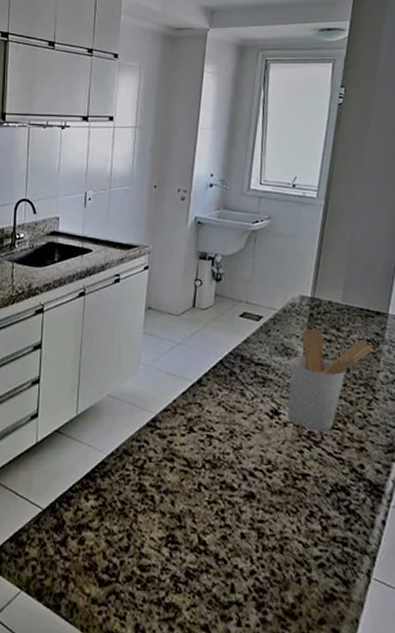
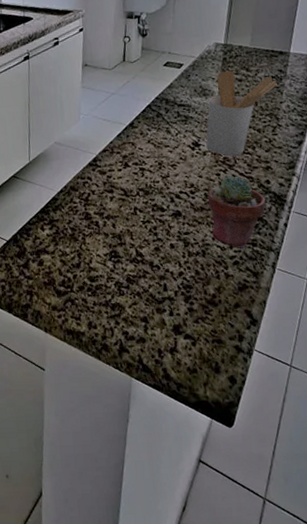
potted succulent: none [288,455,360,547] -> present [207,176,266,248]

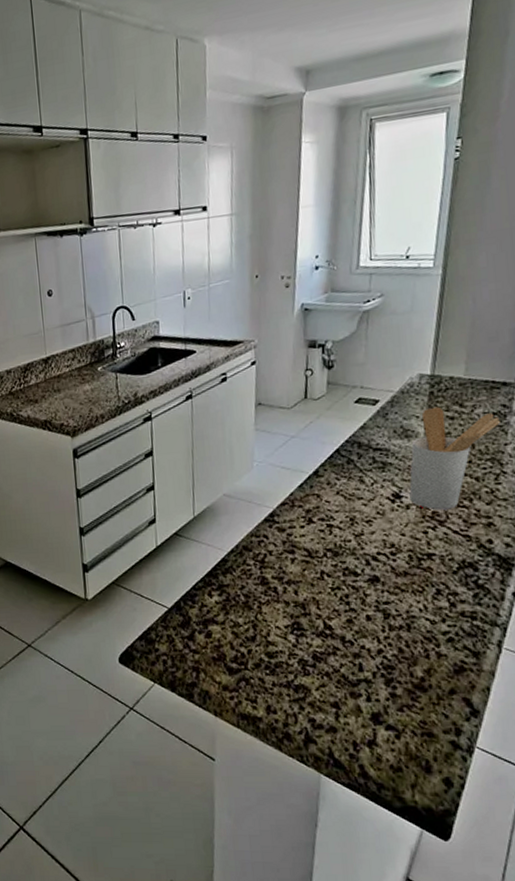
potted succulent: present [207,176,266,248] -> none [412,534,488,622]

